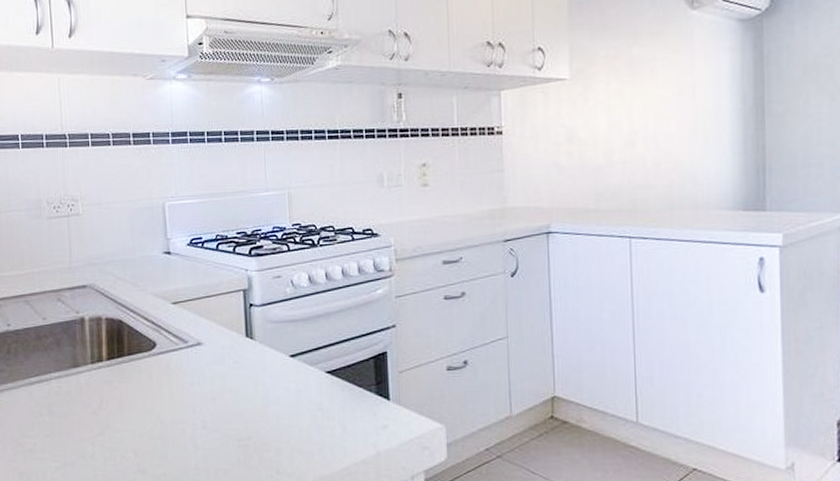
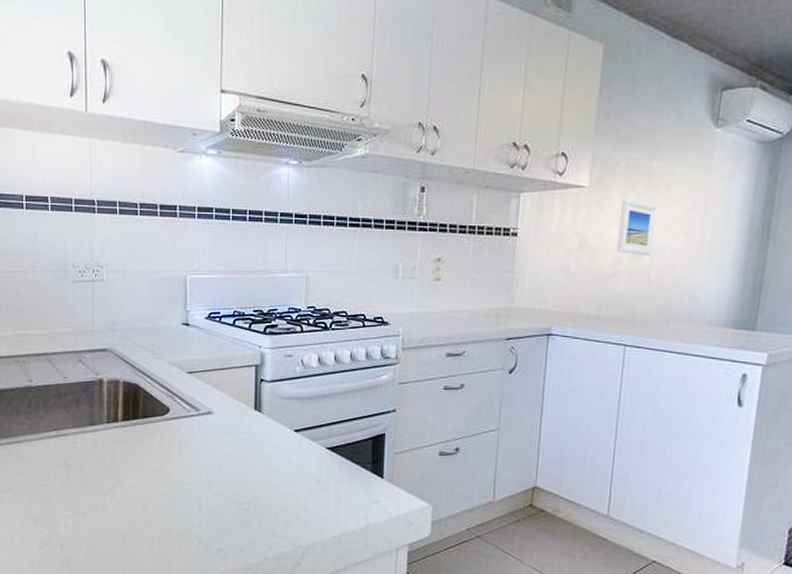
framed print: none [607,88,645,144] -> present [617,200,657,256]

